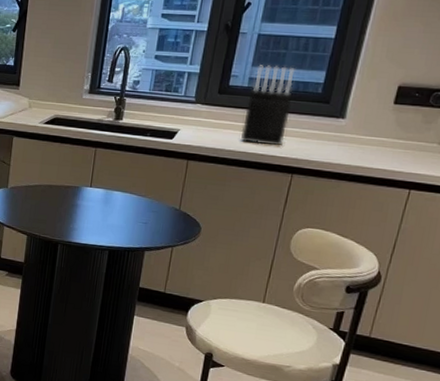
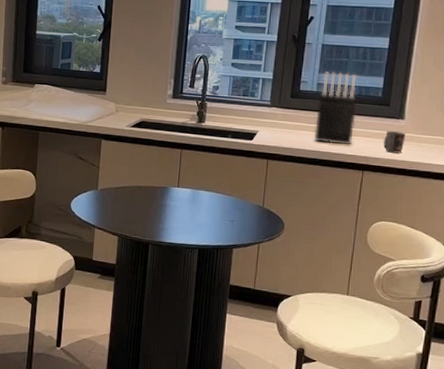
mug: none [318,131,345,156] -> present [383,131,406,154]

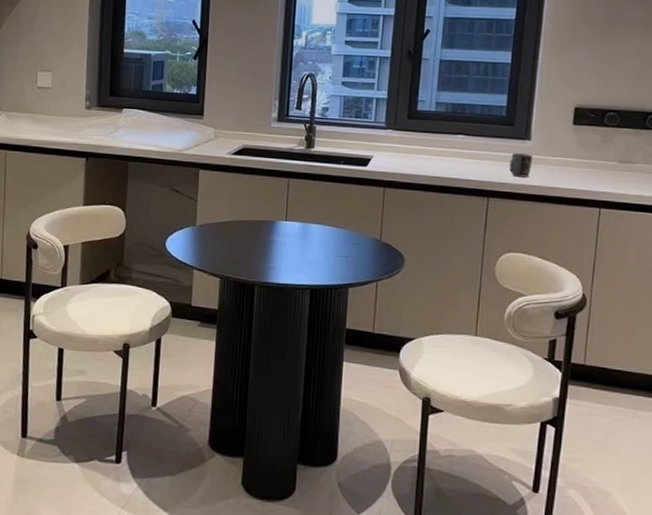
knife block: present [313,72,357,145] -> none [434,89,479,170]

